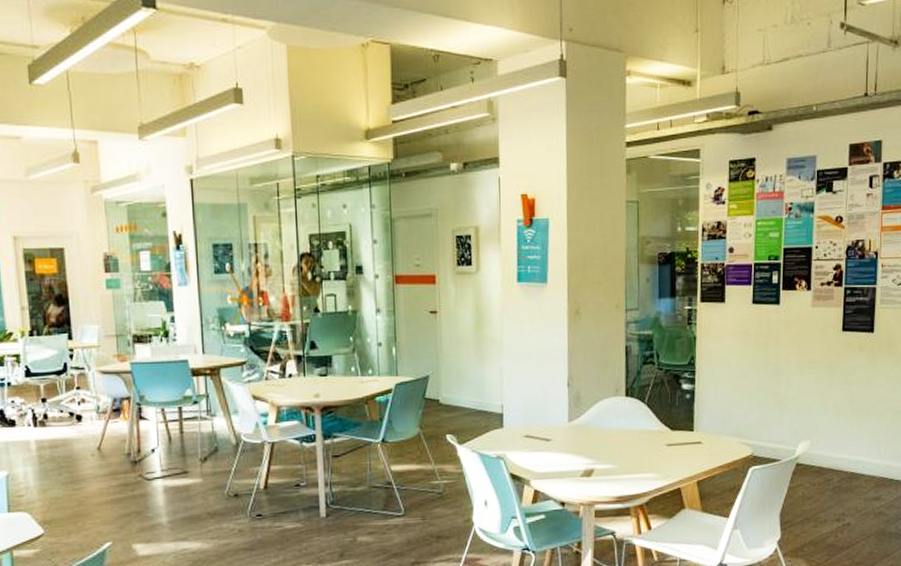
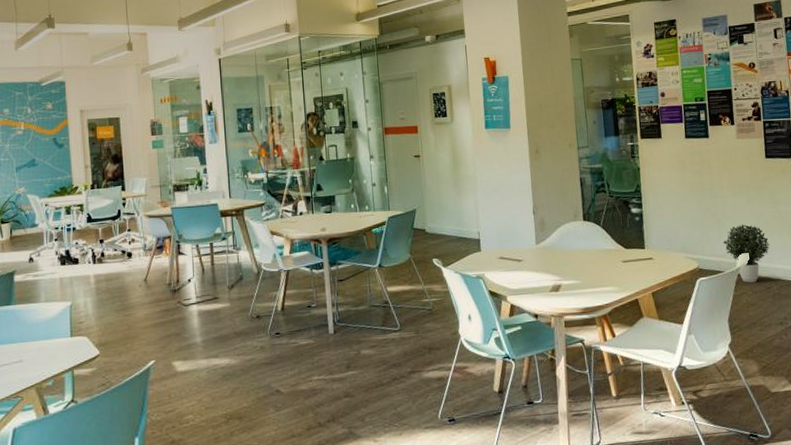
potted plant: none [784,406,835,474] -> present [723,224,770,283]

